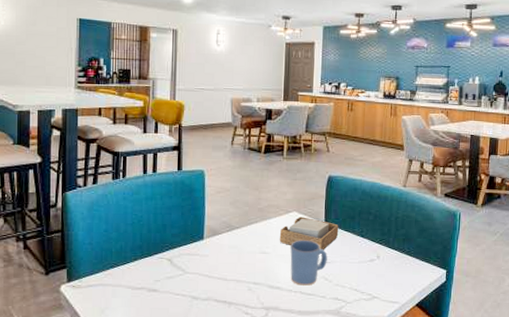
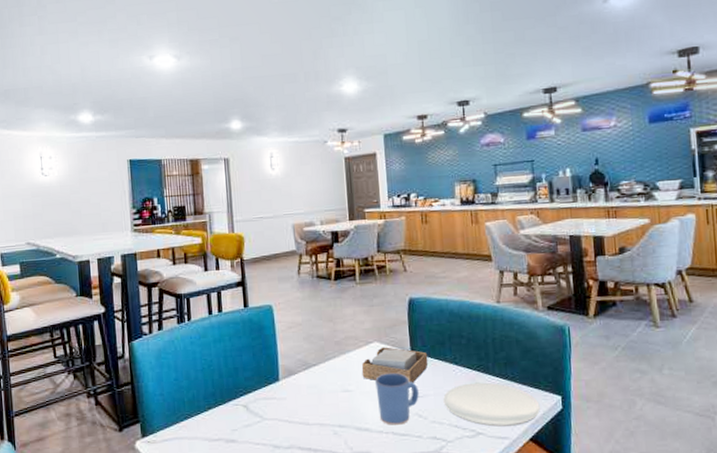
plate: none [347,254,428,293] -> present [443,382,540,427]

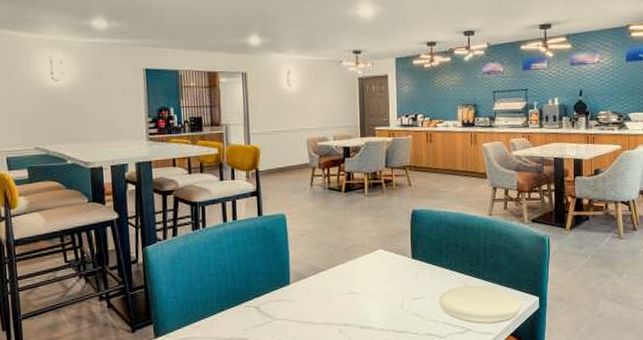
napkin holder: present [361,347,428,383] -> none [366,253,427,286]
mug: present [375,372,419,425] -> none [379,277,417,324]

